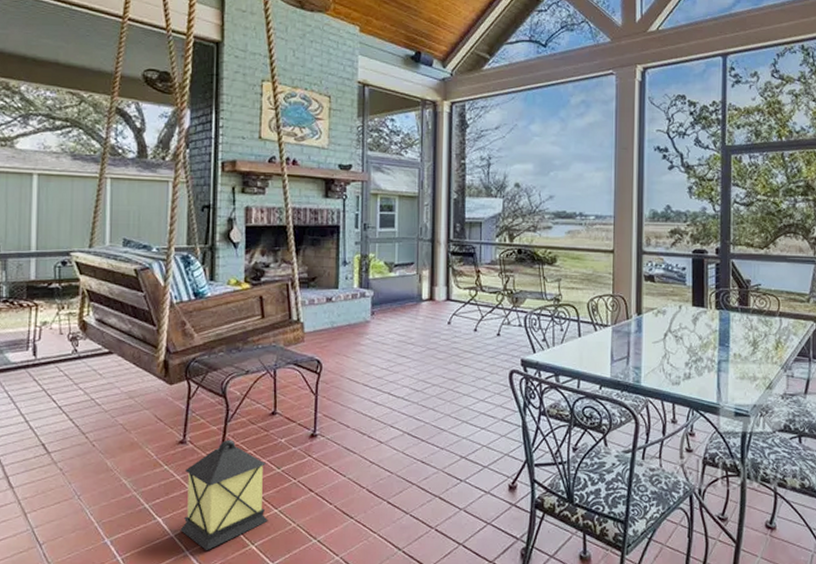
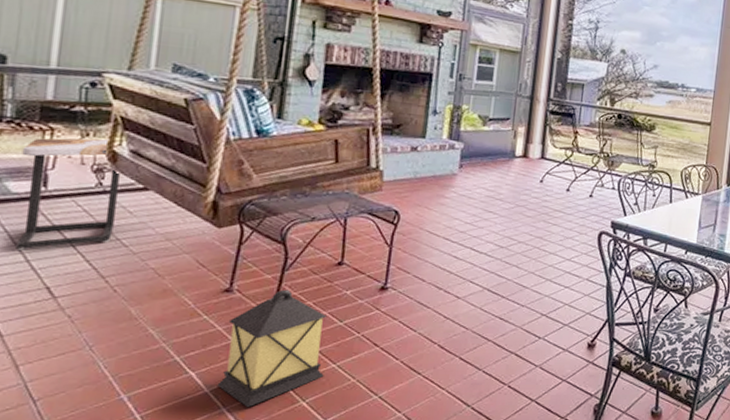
side table: none [16,310,90,412] -> present [16,138,120,250]

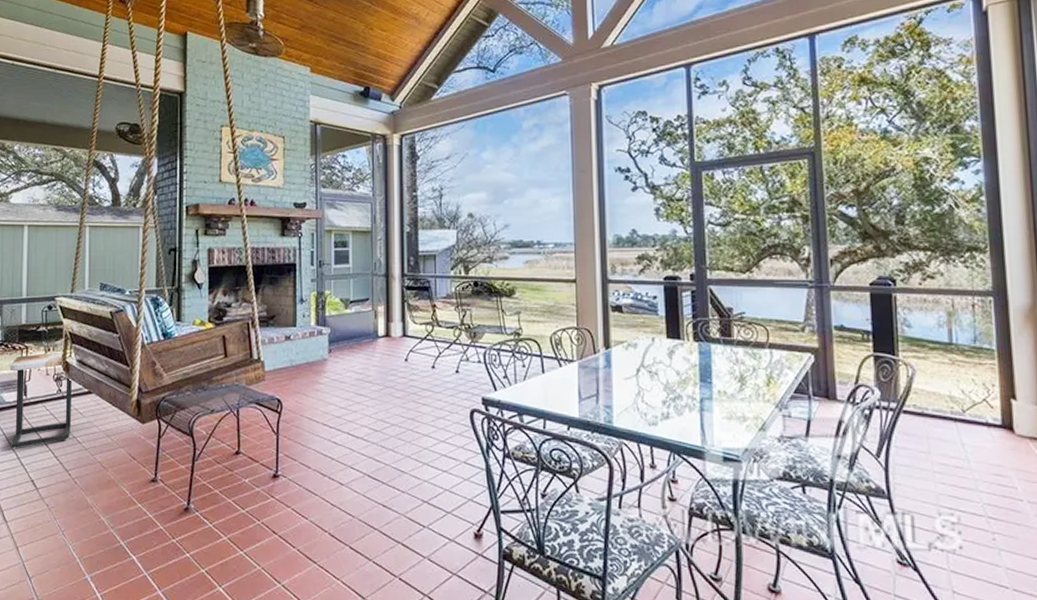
lamp: present [217,289,326,407] -> none [153,479,234,590]

